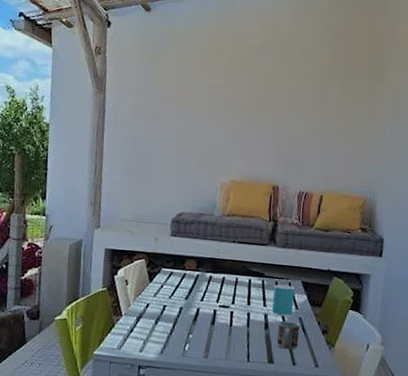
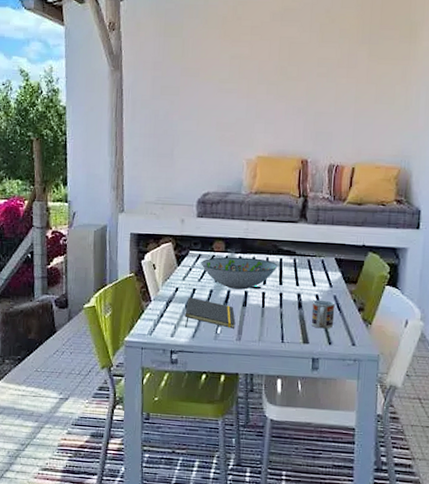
notepad: none [154,313,204,346] -> present [185,297,236,329]
decorative bowl: none [172,275,247,309] -> present [201,256,278,290]
cup: present [271,284,295,315] -> none [304,262,328,294]

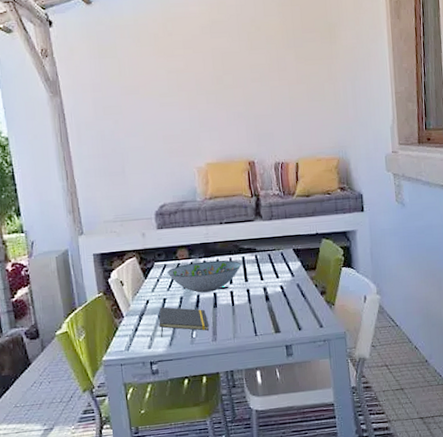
cup: present [311,299,335,329] -> none [278,289,301,317]

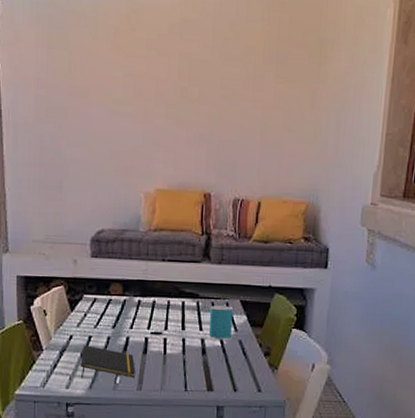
decorative bowl: present [167,260,241,293] -> none [96,300,180,336]
cup: none [267,255,289,285] -> present [208,305,233,338]

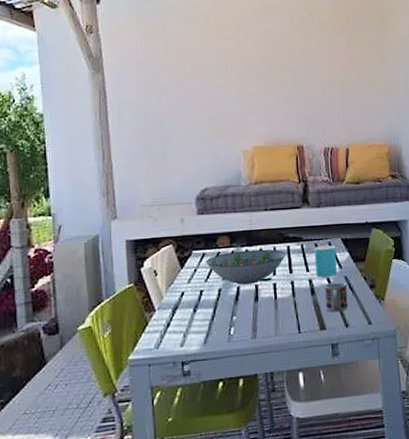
notepad: present [80,345,136,378] -> none [193,299,249,334]
decorative bowl: none [96,300,180,336] -> present [206,249,286,285]
cup: none [215,345,241,375] -> present [324,282,349,312]

